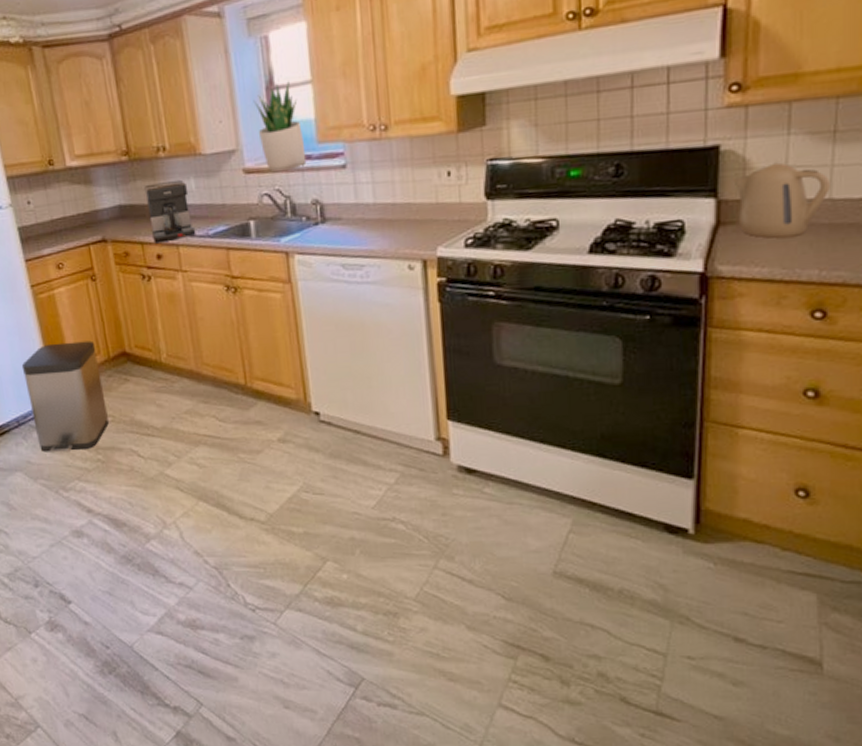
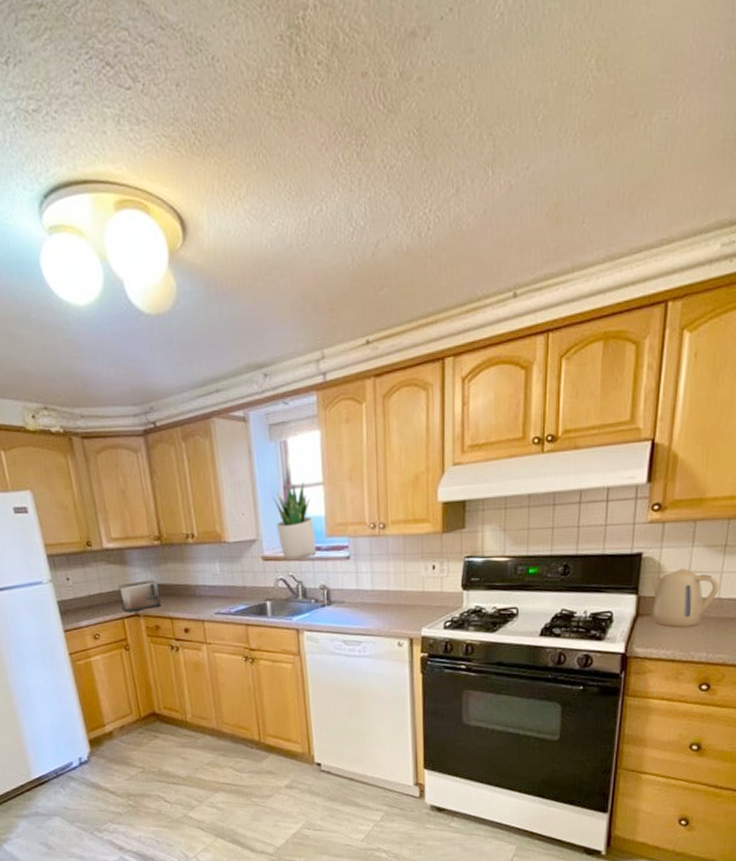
pedal bin: present [21,340,109,453] -> none [60,702,139,800]
toaster: none [82,200,130,238] -> present [117,579,161,613]
coffee maker: present [144,179,196,244] -> none [174,563,220,619]

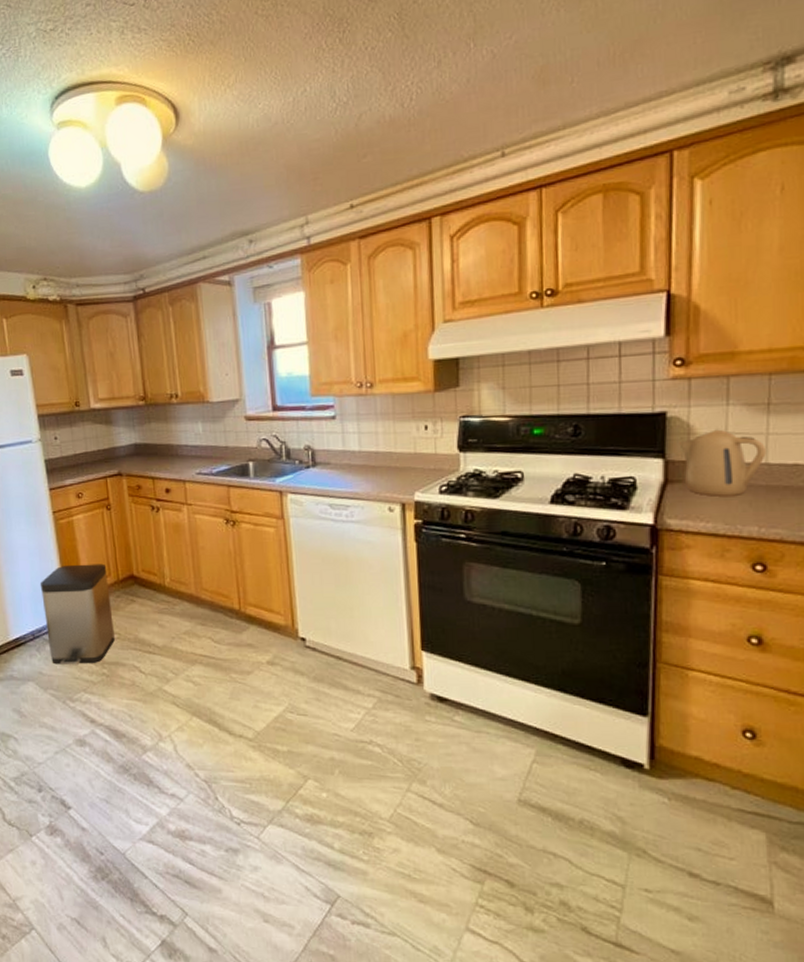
pedal bin: none [60,702,139,800] -> present [40,563,115,666]
toaster: present [117,579,161,613] -> none [102,439,144,472]
planter: present [272,482,317,561] -> none [256,342,301,421]

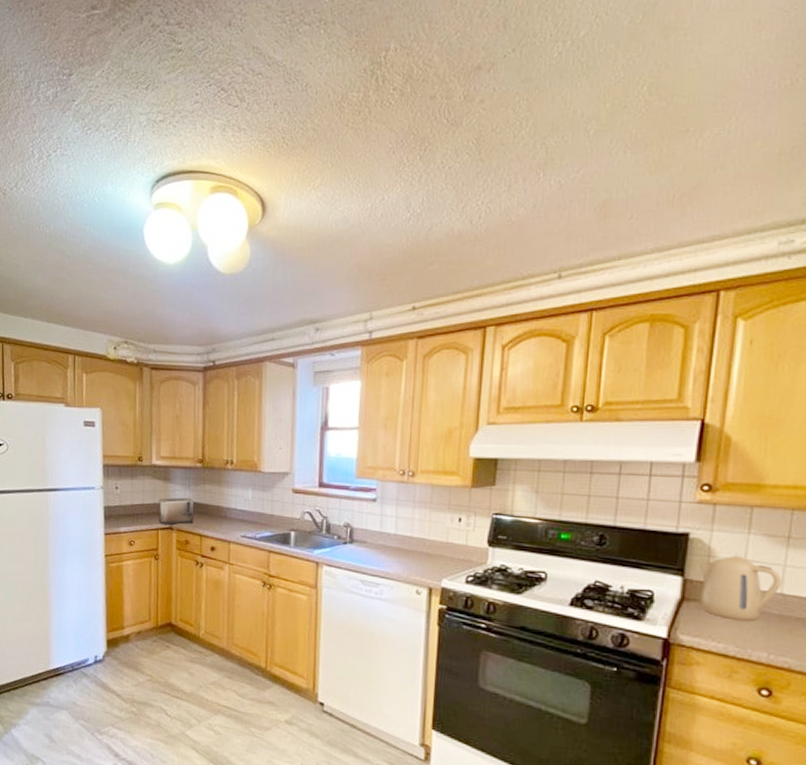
pedal bin: present [40,563,115,666] -> none [84,606,148,701]
toaster: none [102,439,144,472] -> present [157,497,196,525]

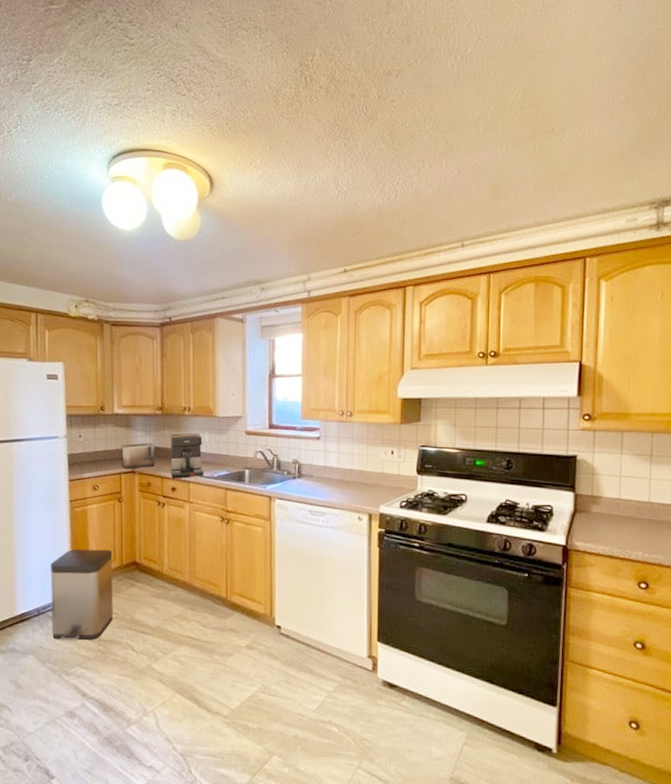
pedal bin: none [84,606,148,701] -> present [50,549,113,642]
coffee maker: none [210,488,246,538] -> present [170,433,204,479]
kettle: present [698,555,782,621] -> none [585,472,649,526]

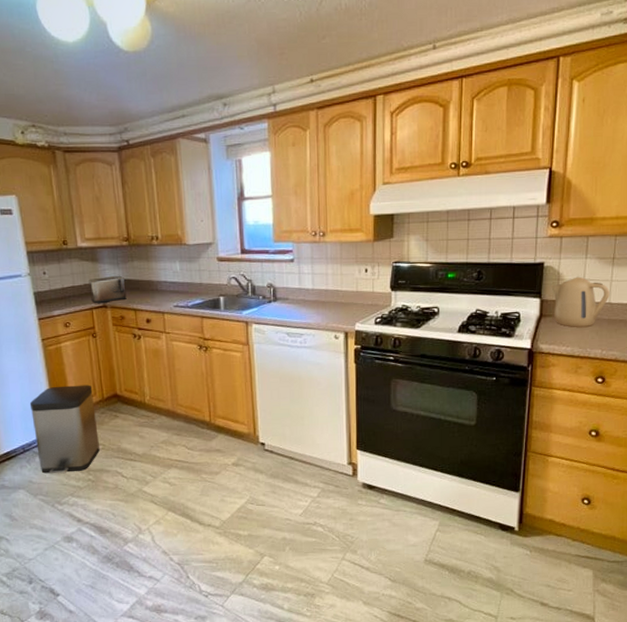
coffee maker: present [170,433,204,479] -> none [139,262,178,311]
kettle: none [585,472,649,526] -> present [551,276,610,327]

